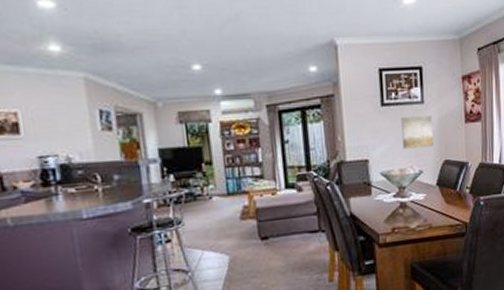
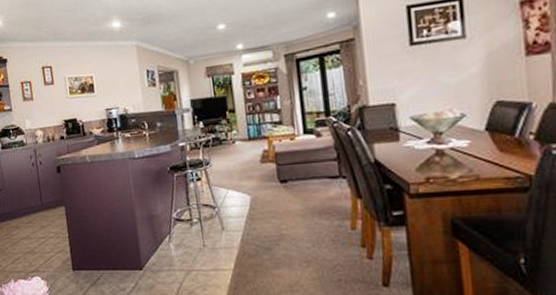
wall art: present [401,115,433,149] -> none [435,51,480,91]

